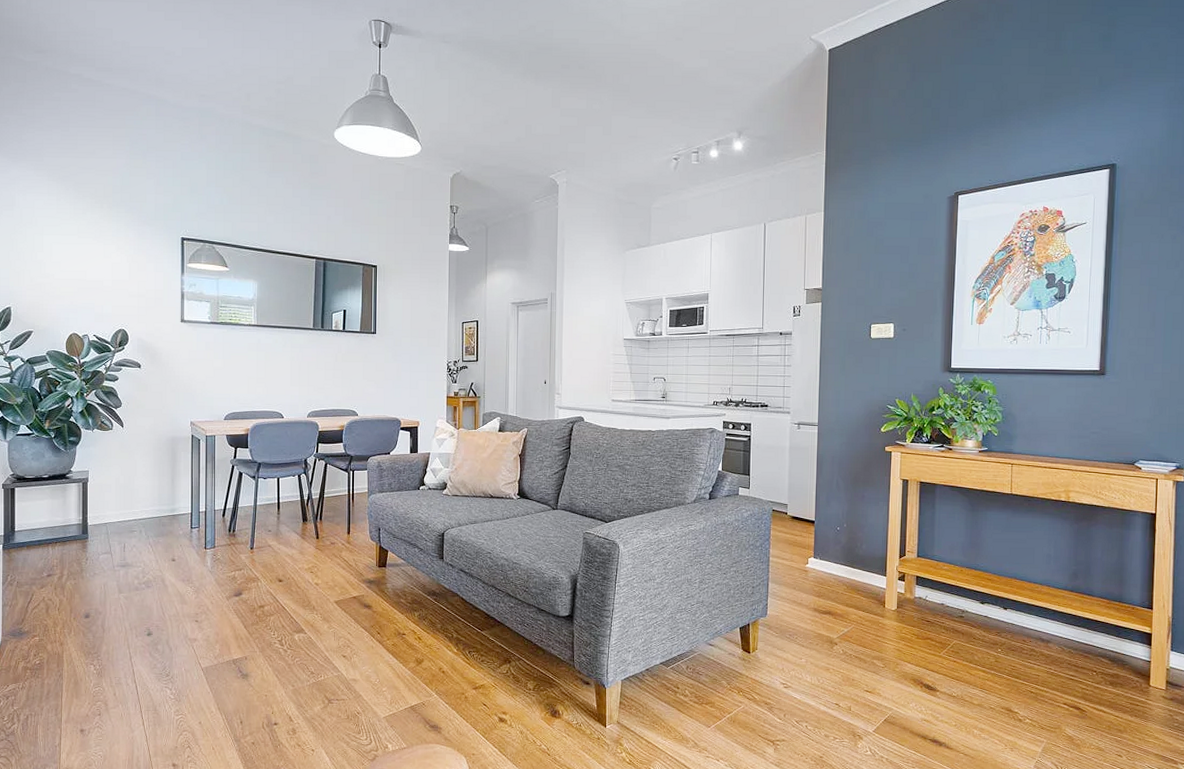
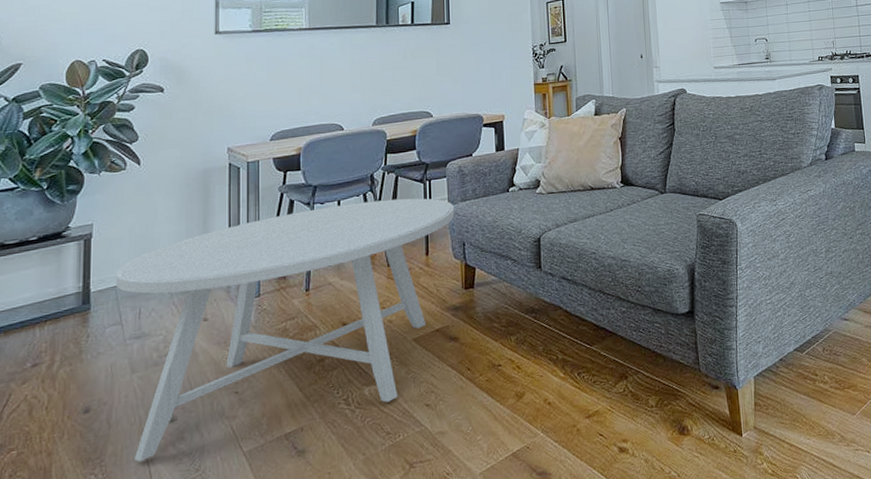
coffee table: none [106,481,373,662] -> present [115,198,455,462]

